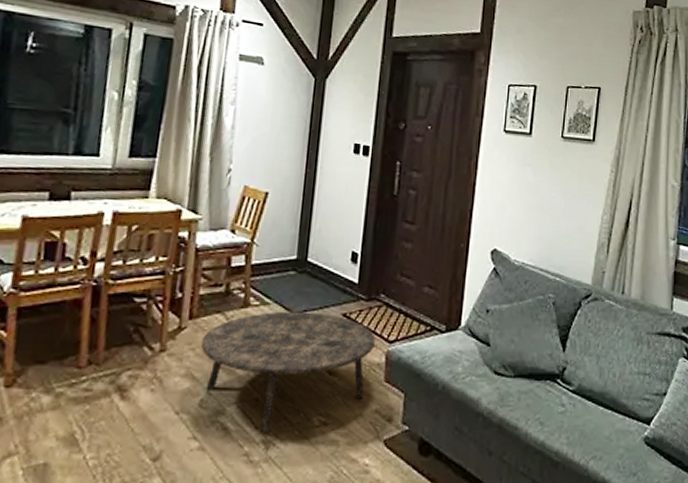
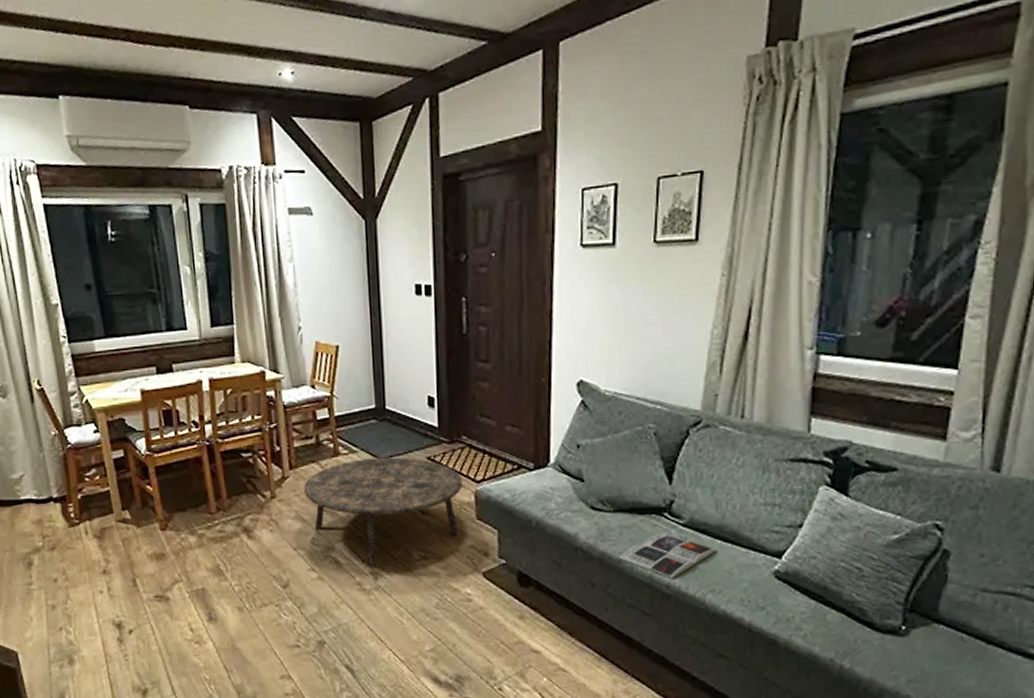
magazine: none [515,399,599,445] -> present [618,533,717,578]

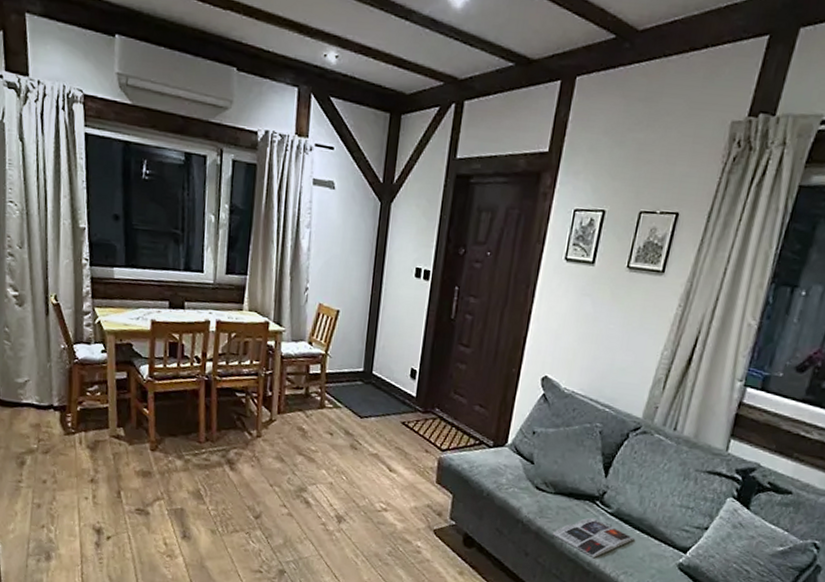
coffee table: present [303,457,462,566] -> none [287,414,430,510]

